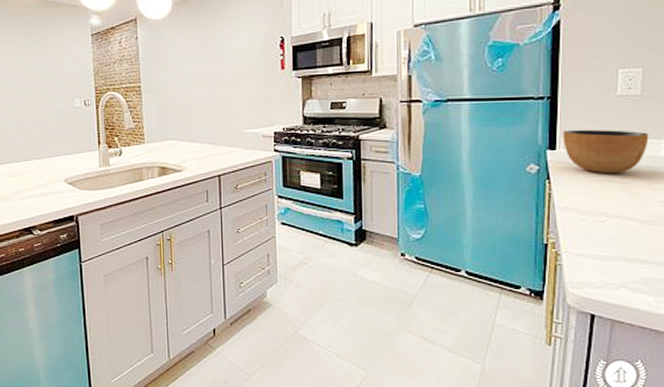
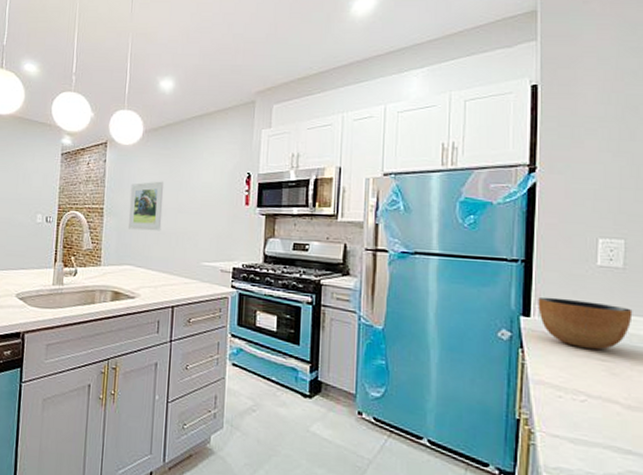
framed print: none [165,53,201,105] -> present [128,181,164,231]

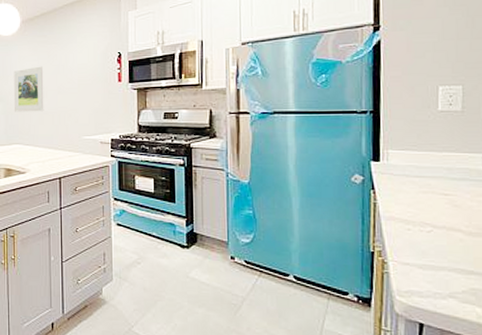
bowl: present [538,297,633,350] -> none [386,142,472,186]

